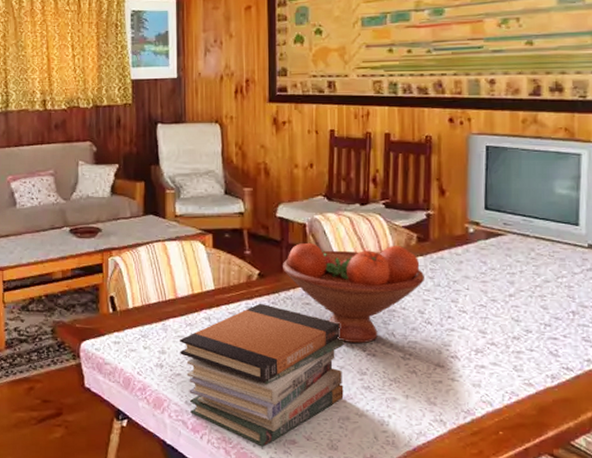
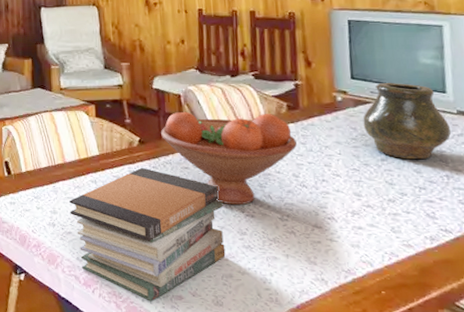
vase: none [494,213,580,295] -> present [363,82,451,160]

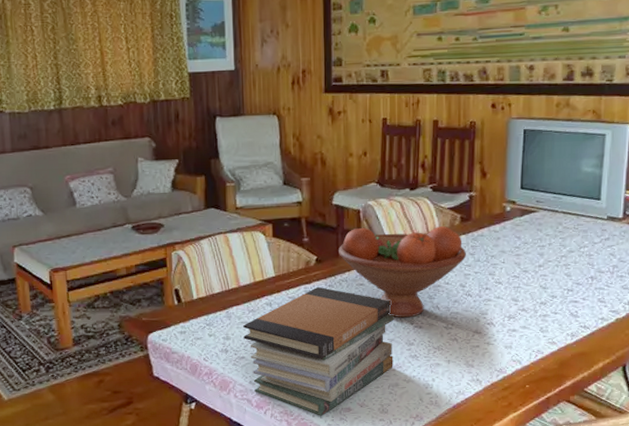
vase: present [363,82,451,160] -> none [527,191,599,265]

